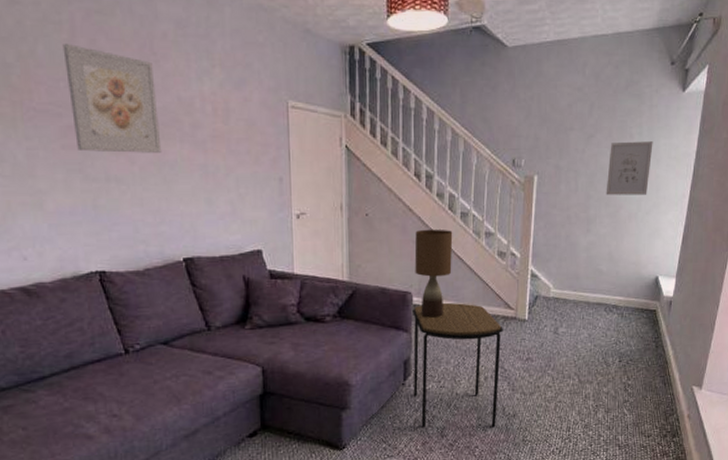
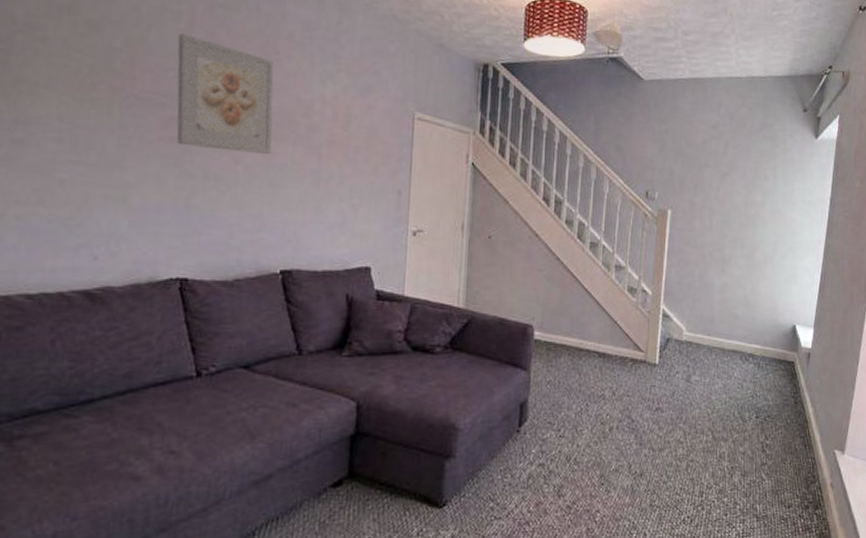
side table: present [413,302,503,427] -> none [528,339,632,488]
table lamp: present [414,229,453,318] -> none [538,257,581,356]
wall art: present [606,141,653,195] -> none [741,182,788,238]

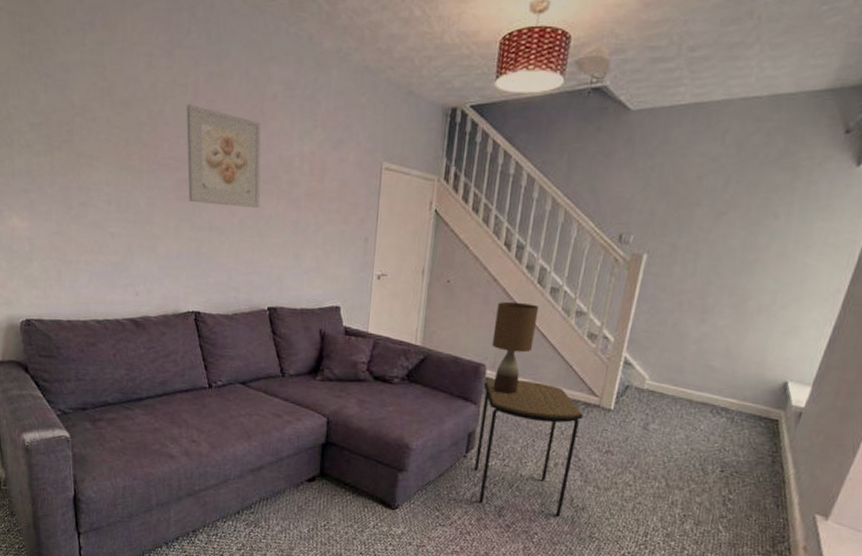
side table: none [528,339,632,488] -> present [474,379,583,517]
table lamp: none [538,257,581,356] -> present [492,301,539,394]

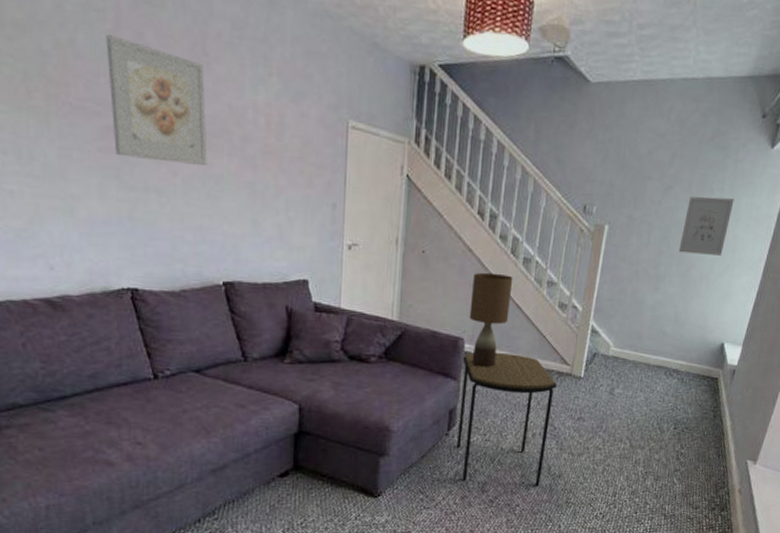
wall art: none [731,222,805,286] -> present [678,196,734,256]

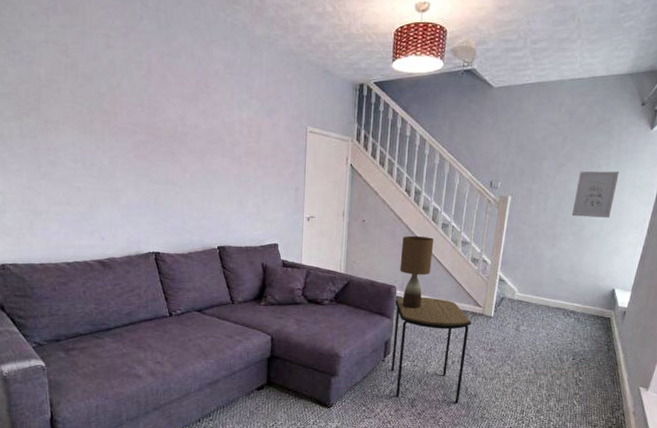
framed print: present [105,35,208,165] -> none [141,79,208,164]

